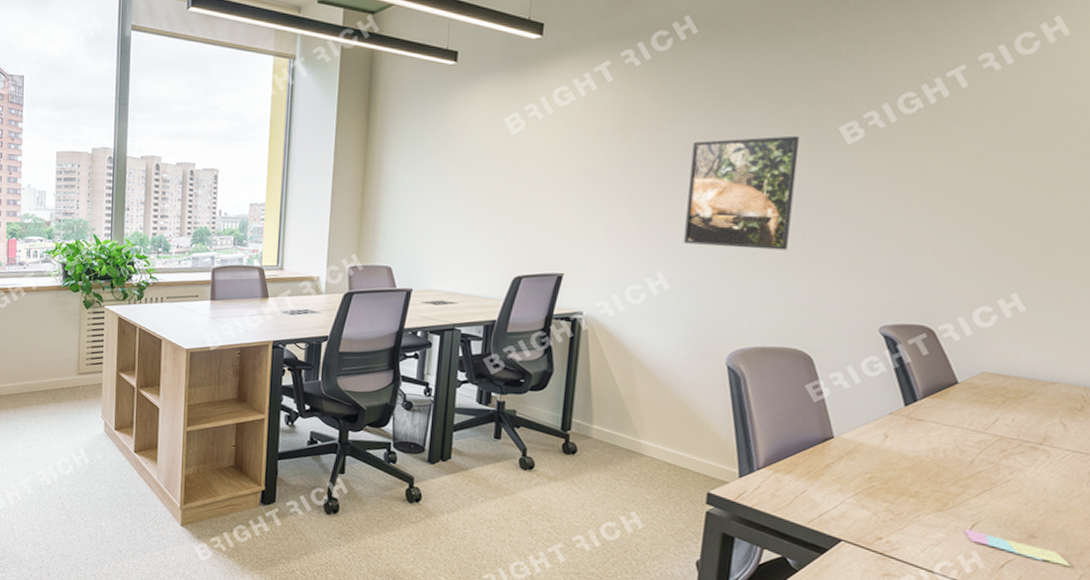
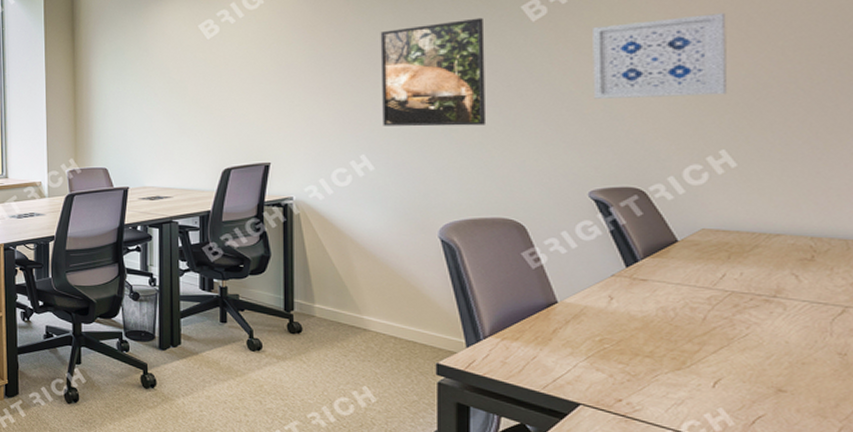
wall art: none [897,151,1039,237] -> present [593,13,728,99]
sticky notes: present [964,528,1072,568] -> none [707,386,829,421]

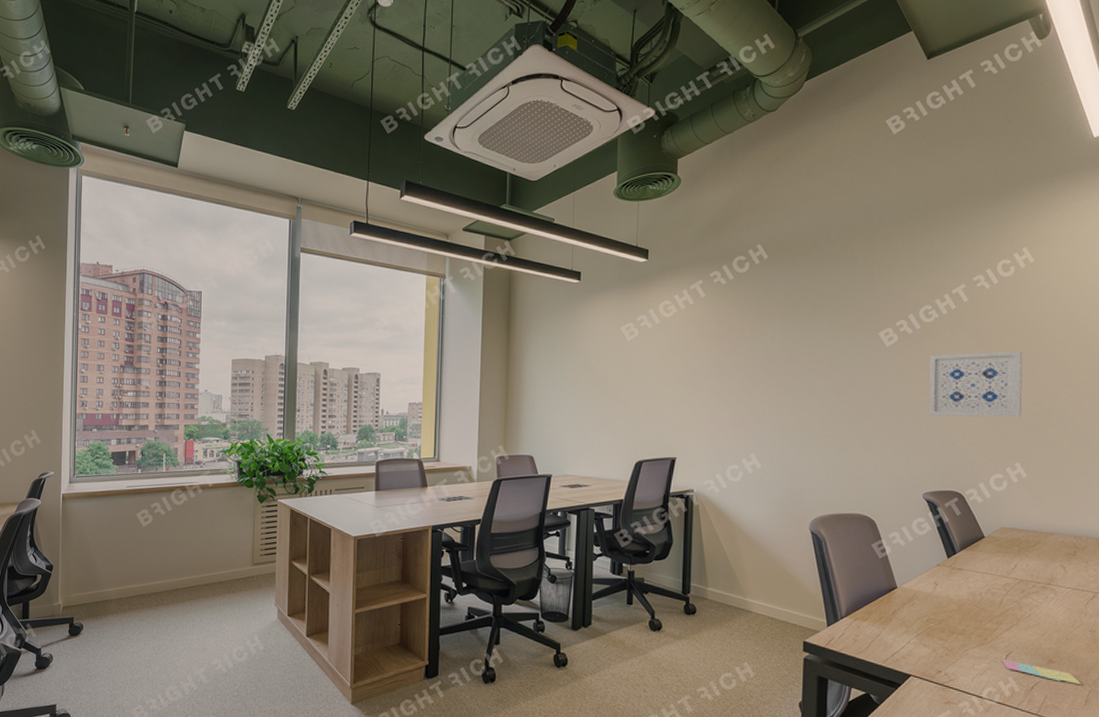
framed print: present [380,17,487,127] -> none [769,340,851,433]
sticky notes: none [707,386,829,421] -> present [1001,658,1082,685]

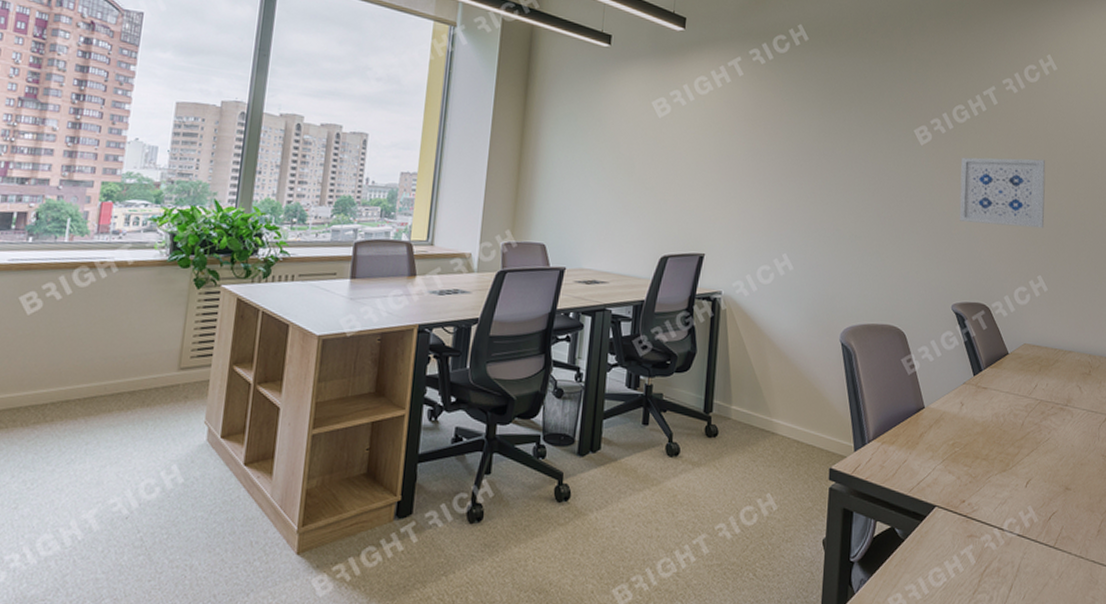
sticky notes: present [1001,658,1082,685] -> none [1022,486,1095,514]

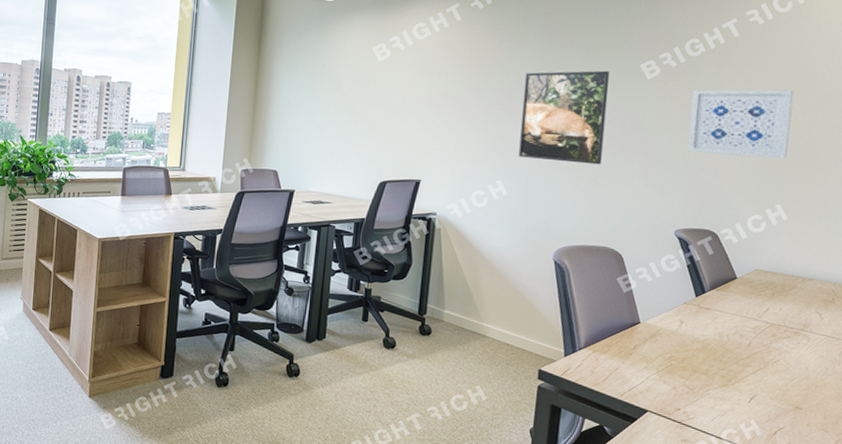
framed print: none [803,134,887,236] -> present [518,70,610,165]

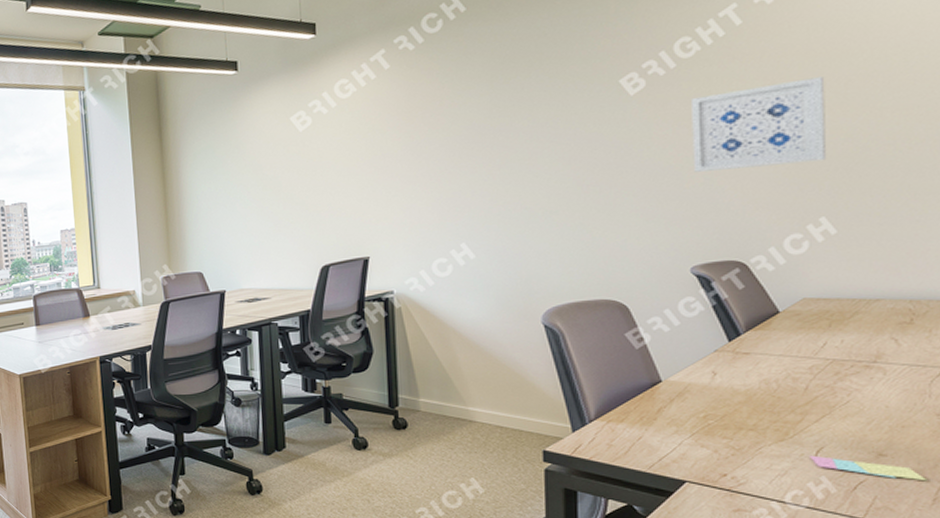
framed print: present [518,70,610,165] -> none [477,94,587,213]
sticky notes: none [745,401,830,434] -> present [810,455,928,481]

